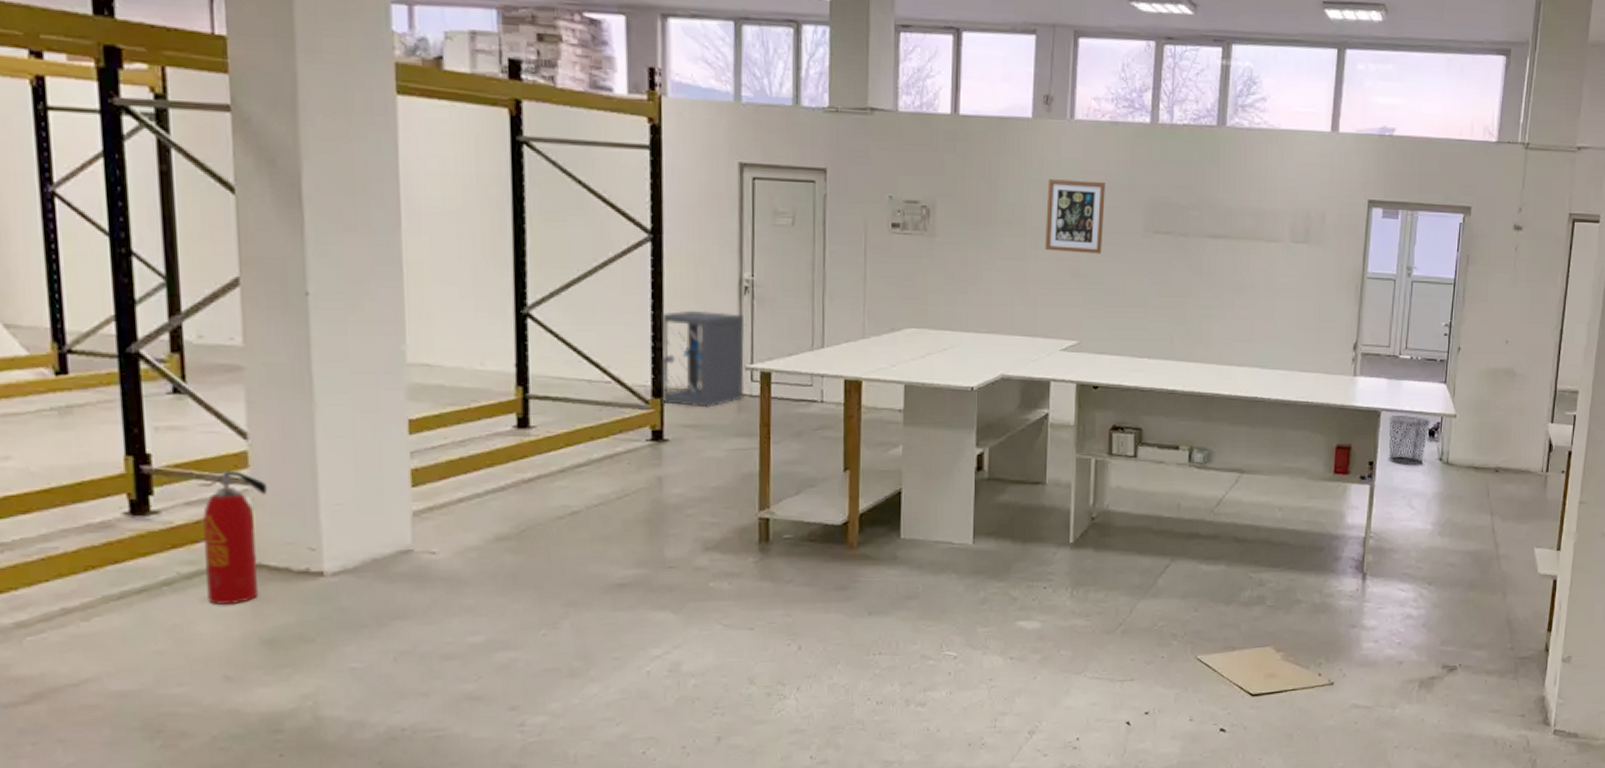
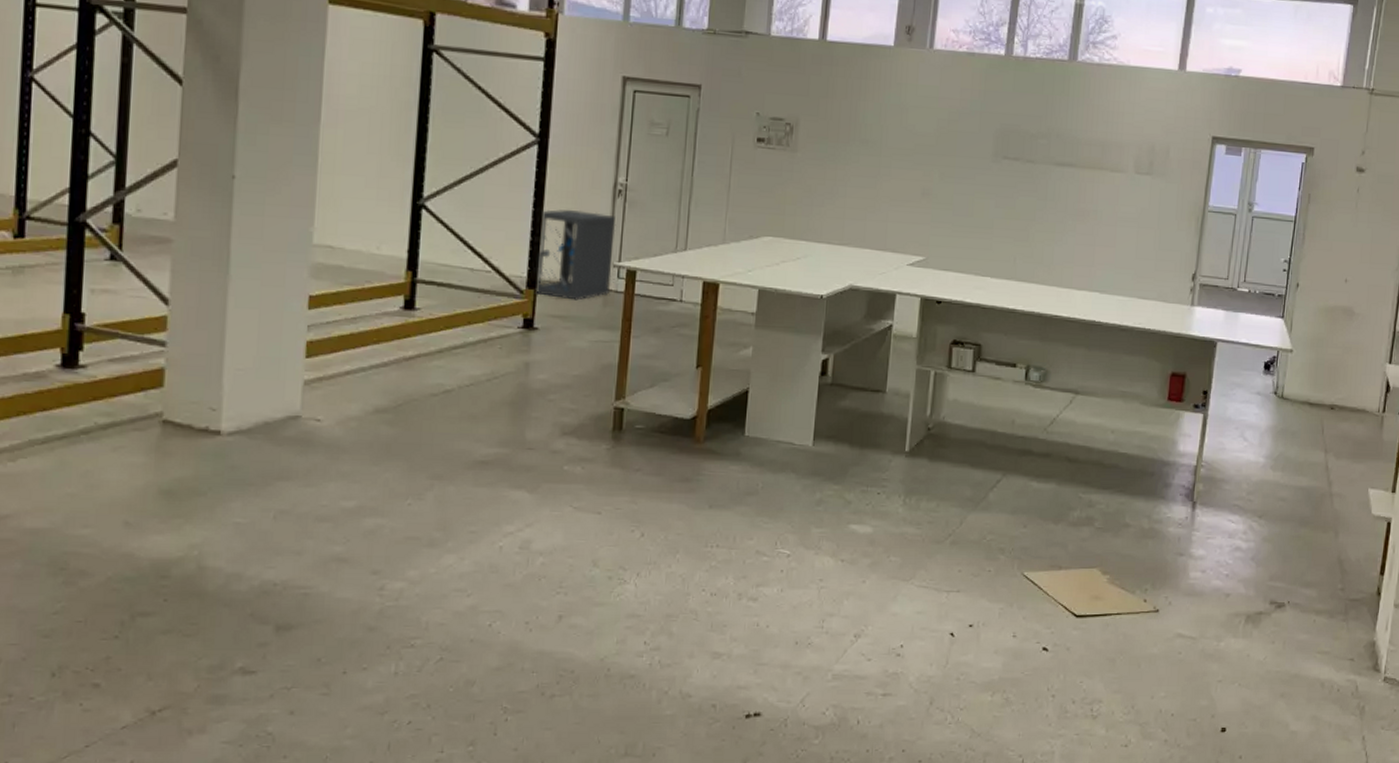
fire extinguisher: present [197,470,268,605] -> none [118,332,181,457]
wall art: present [1044,179,1105,254] -> none [898,104,959,176]
trash can: present [1388,415,1431,466] -> none [1222,347,1267,398]

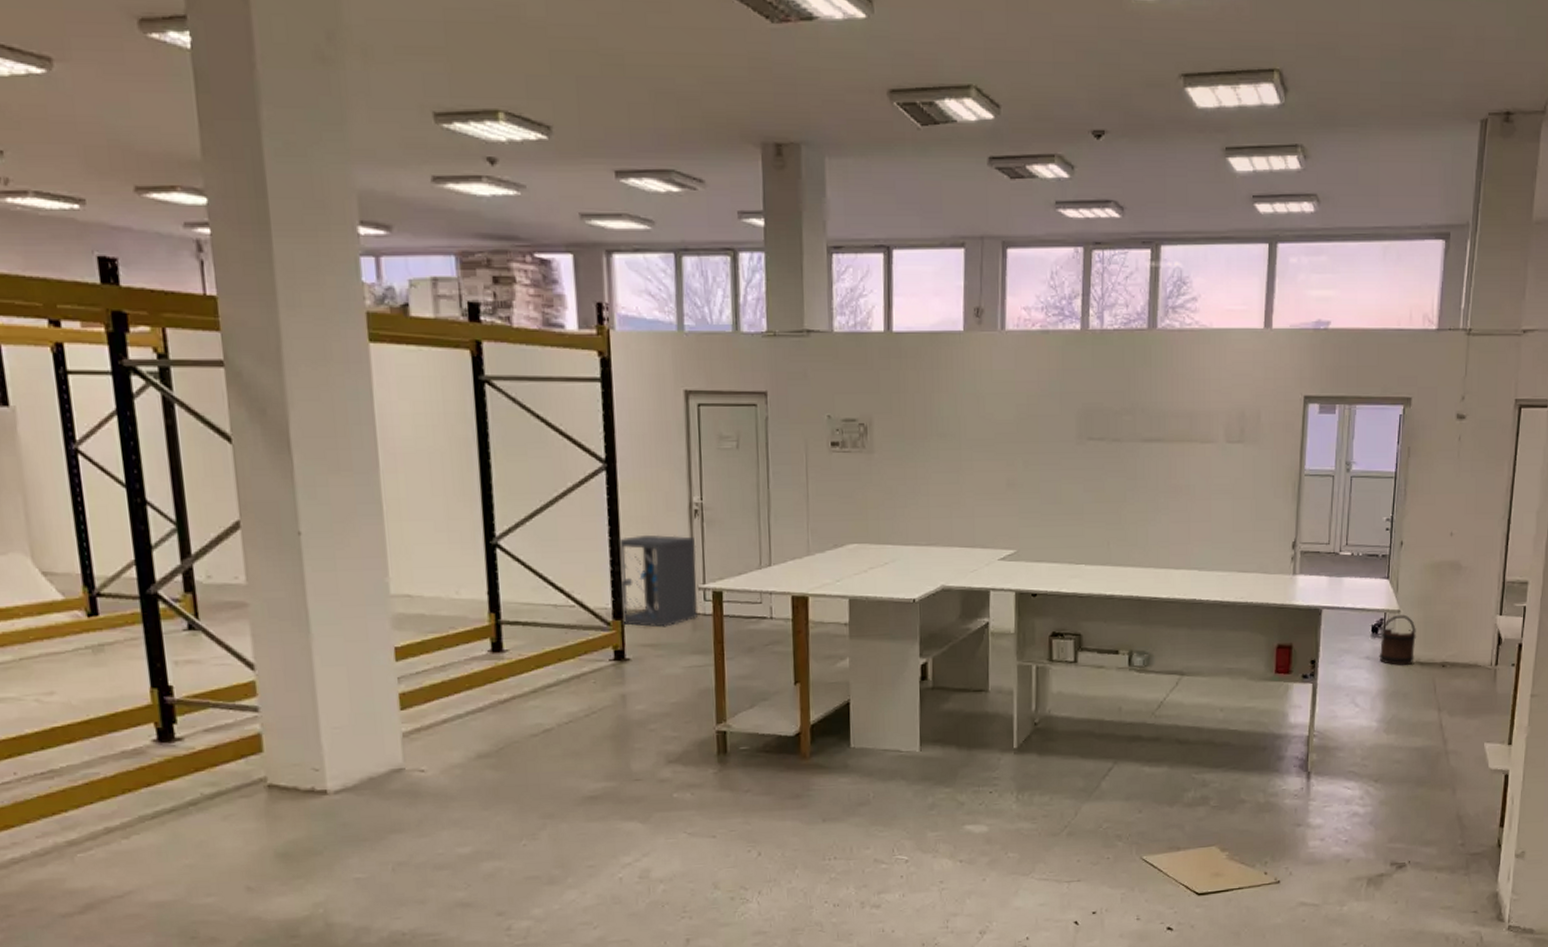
bucket: none [1270,354,1307,404] -> present [1380,614,1416,665]

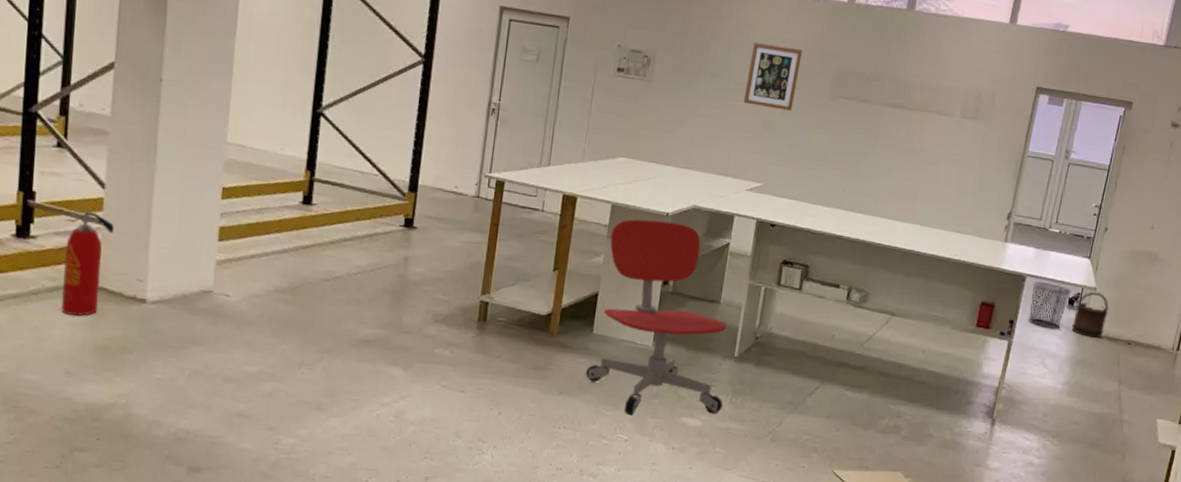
fire extinguisher: none [214,699,275,823] -> present [61,211,115,317]
storage cabinet: present [619,534,699,628] -> none [415,123,489,205]
office chair: none [849,609,1009,833] -> present [585,219,727,416]
wall art: none [980,390,1038,463] -> present [743,43,802,111]
trash can: none [1330,612,1374,663] -> present [1027,282,1072,330]

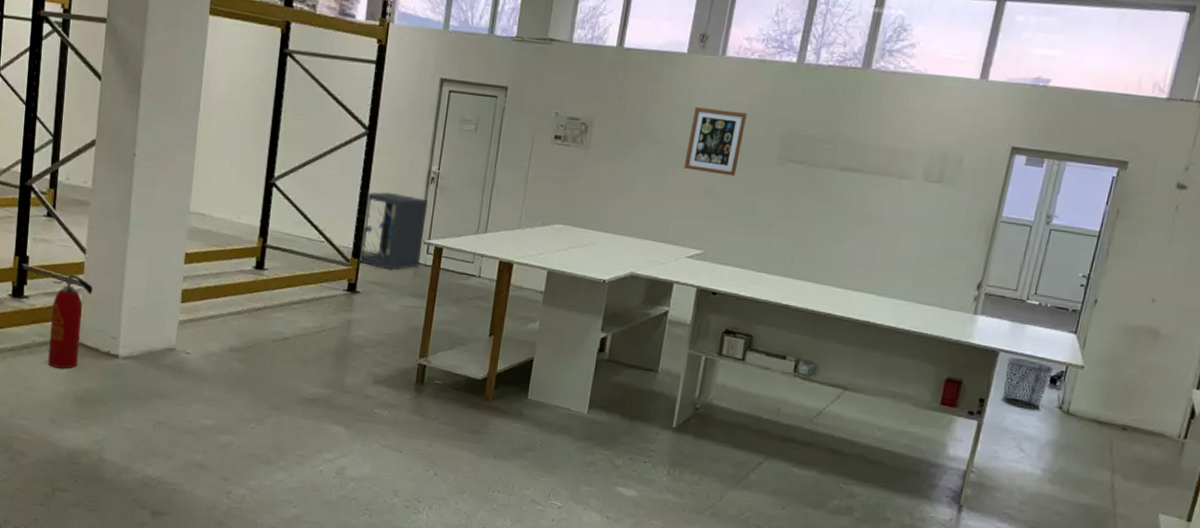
storage cabinet: none [415,123,489,205] -> present [358,192,428,271]
office chair: present [585,219,727,416] -> none [519,286,665,486]
bucket: present [1072,291,1109,338] -> none [1054,370,1099,422]

